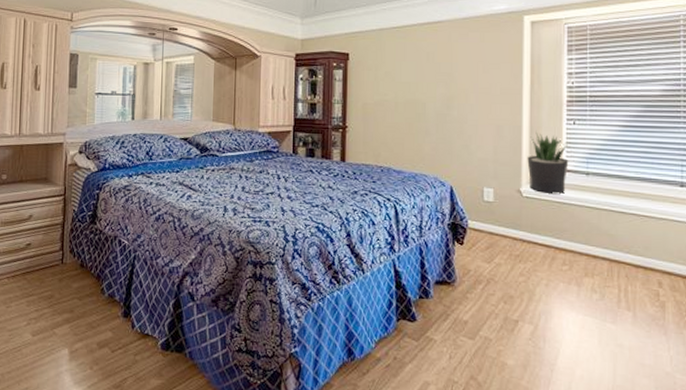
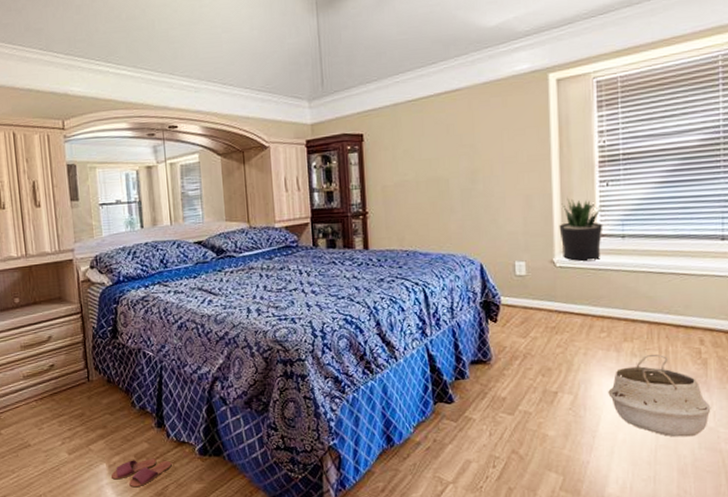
slippers: none [72,348,133,377] -> present [111,458,172,488]
woven basket: none [568,291,668,380] -> present [608,354,711,437]

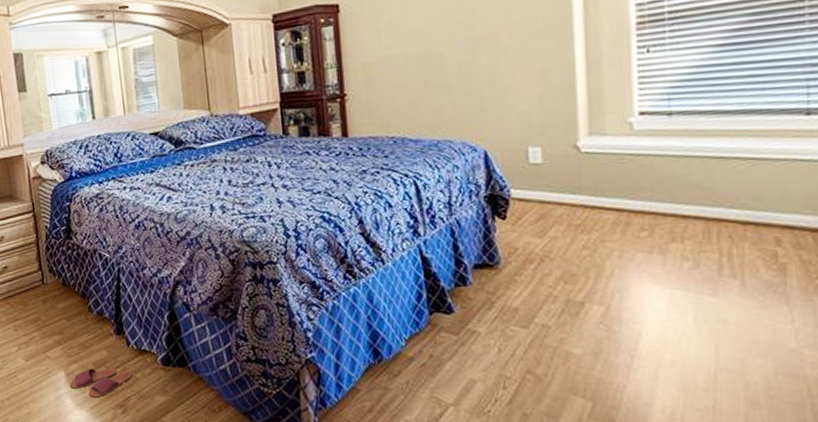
planter: present [559,197,603,261] -> none [584,68,643,145]
woven basket: present [608,354,711,437] -> none [651,257,792,360]

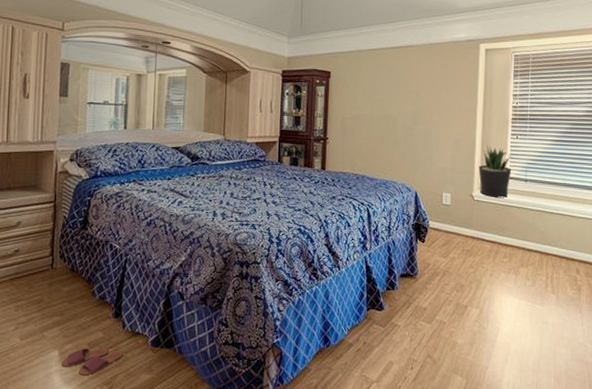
planter: none [584,68,643,145] -> present [479,144,512,197]

